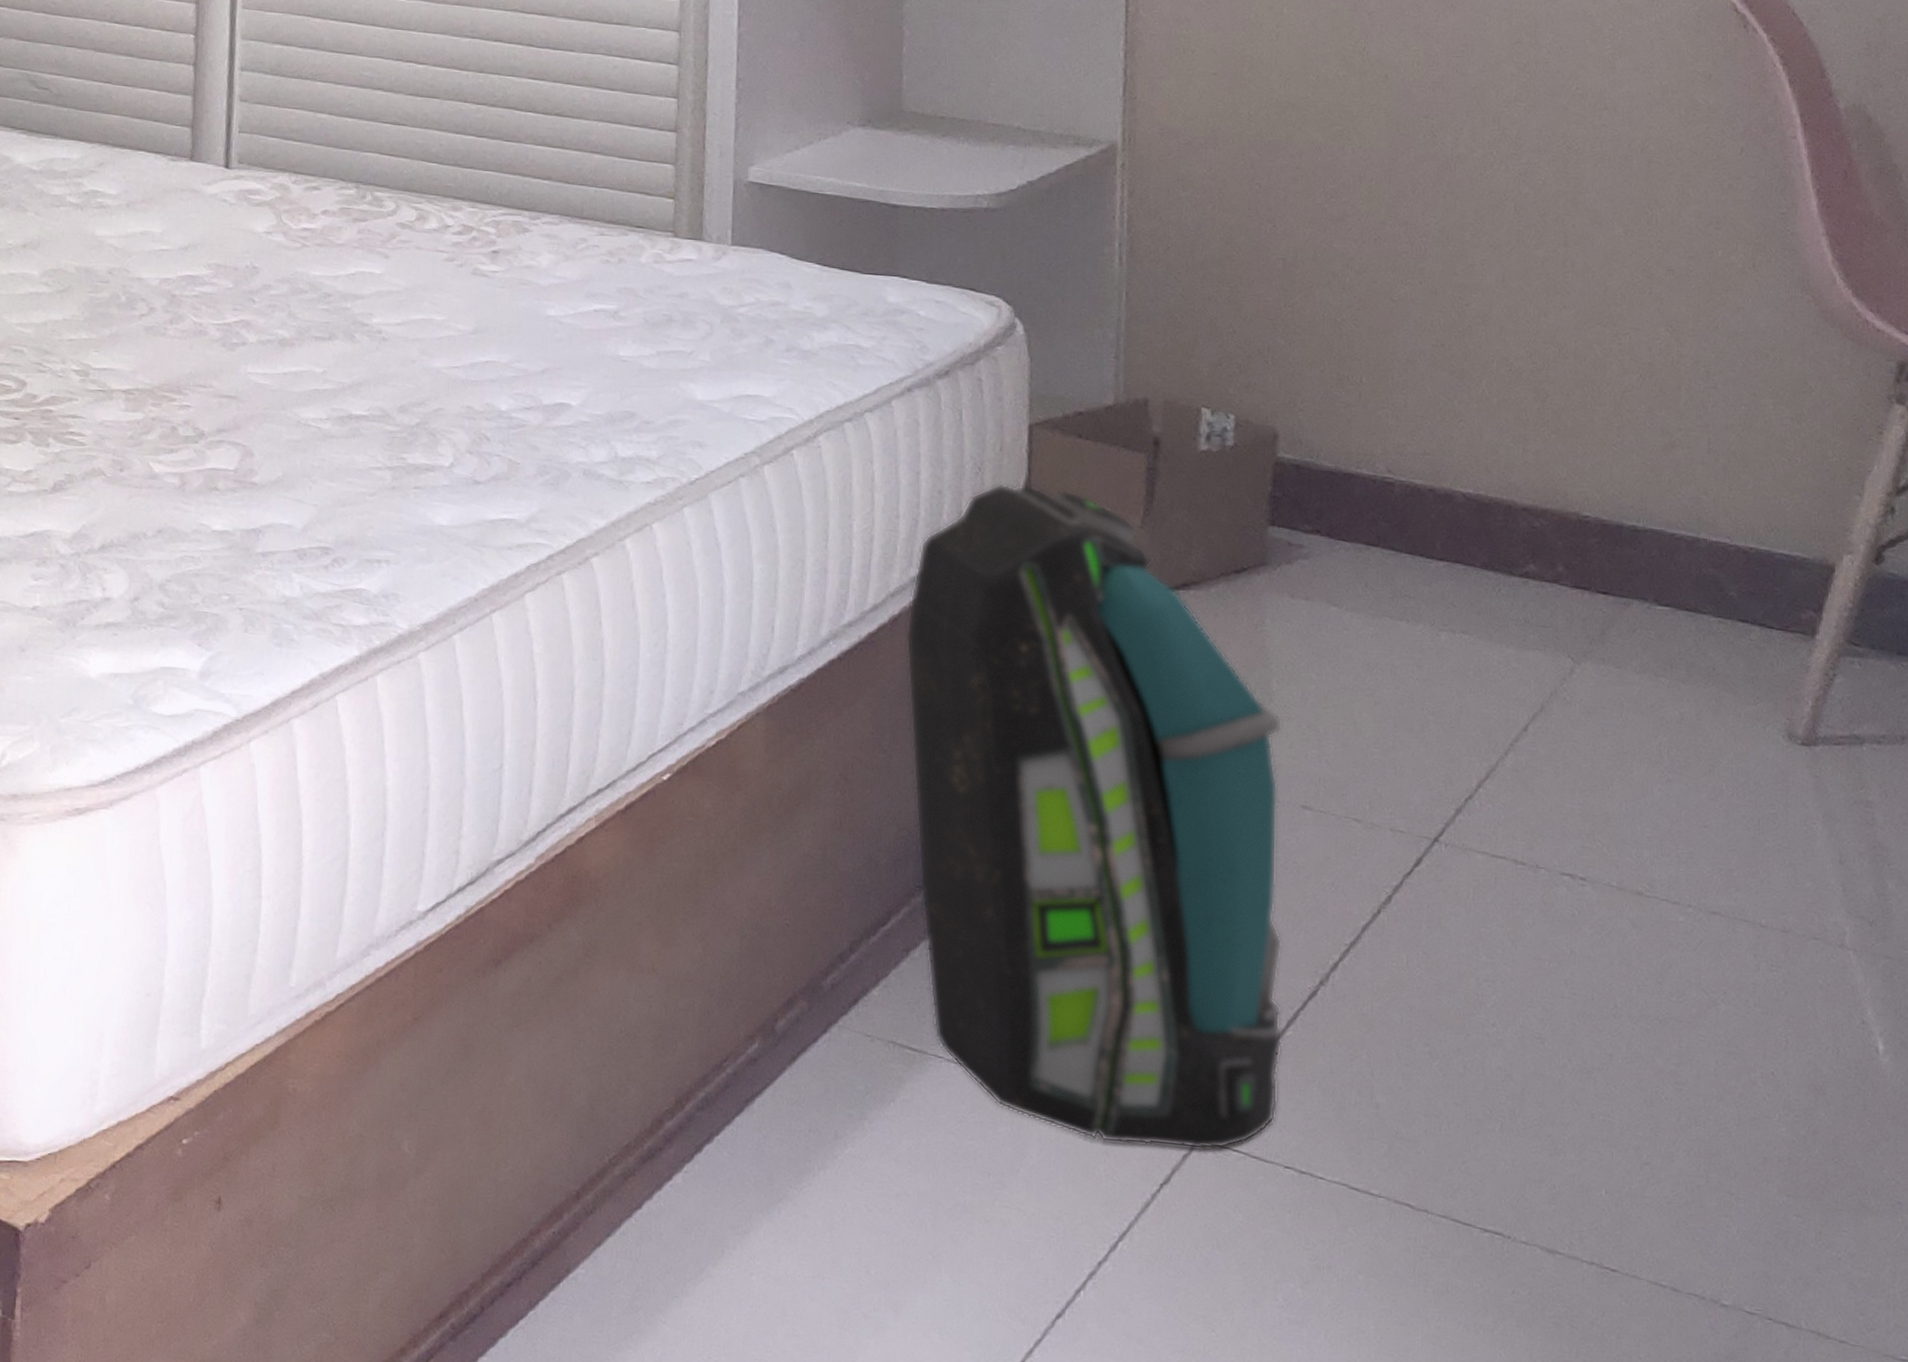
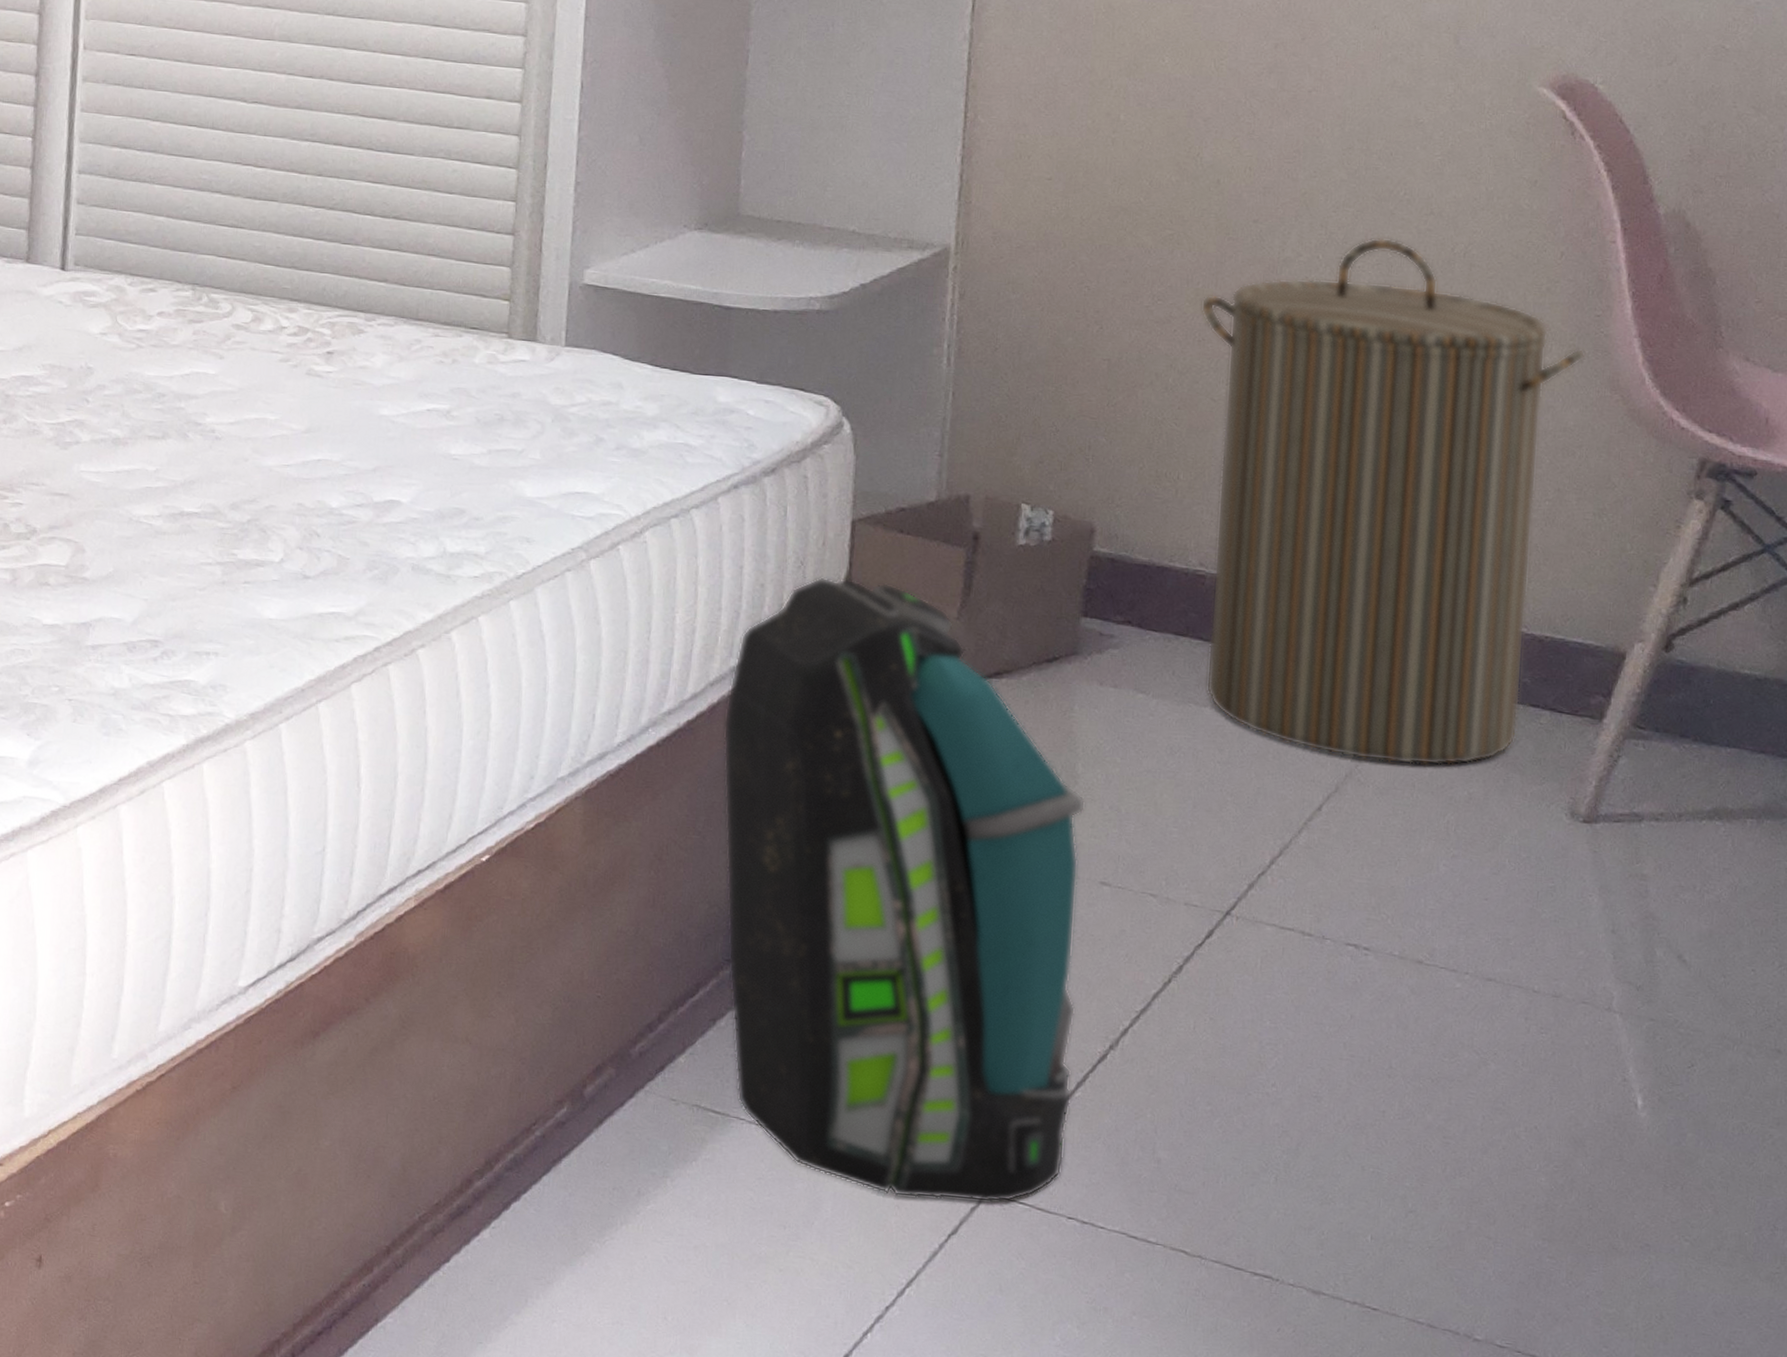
laundry hamper: none [1375,133,1773,684] -> present [1201,237,1586,766]

